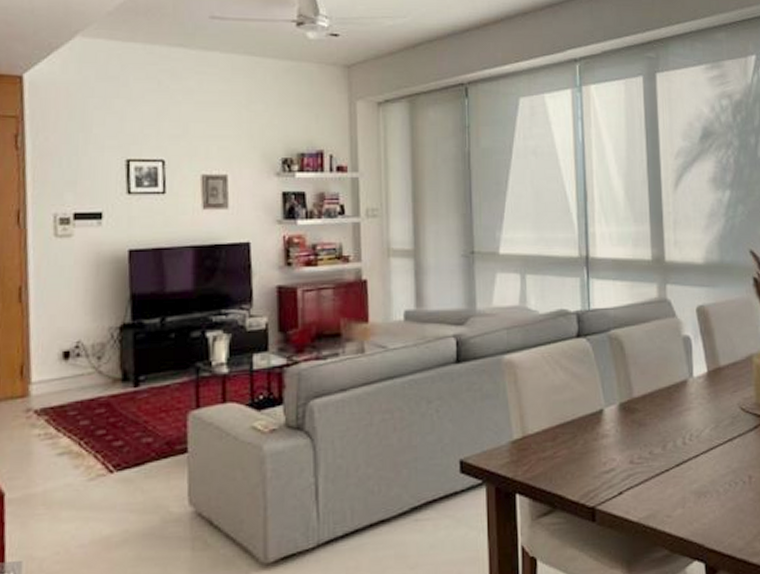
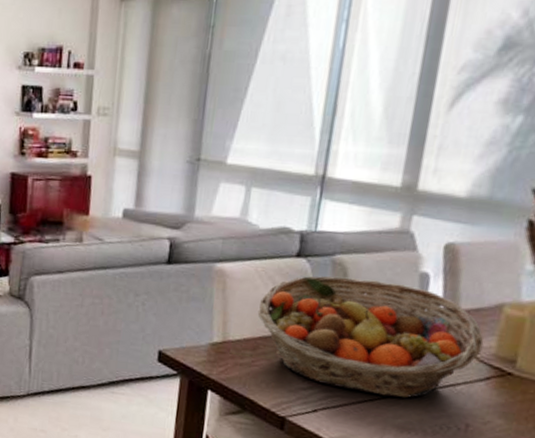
fruit basket: none [551,349,746,464] -> present [257,276,484,398]

